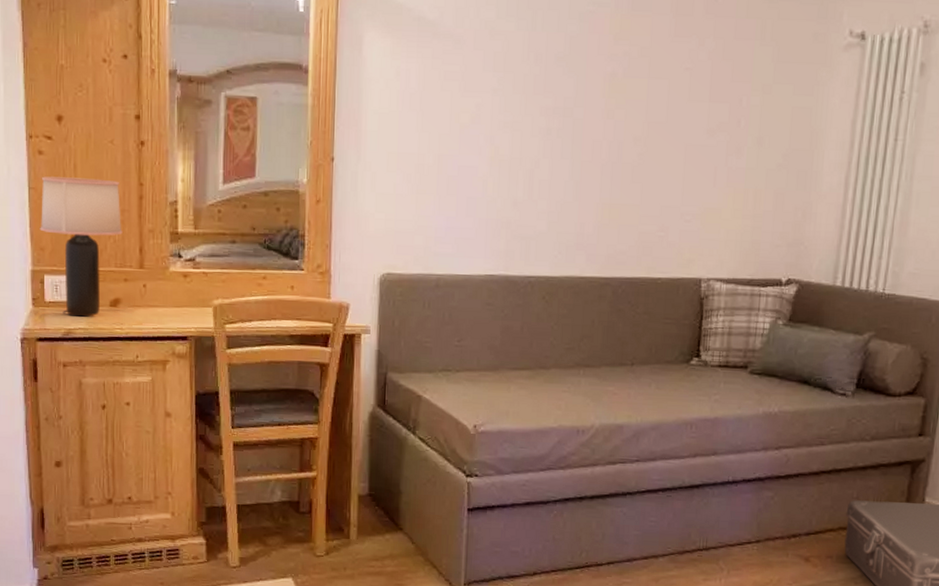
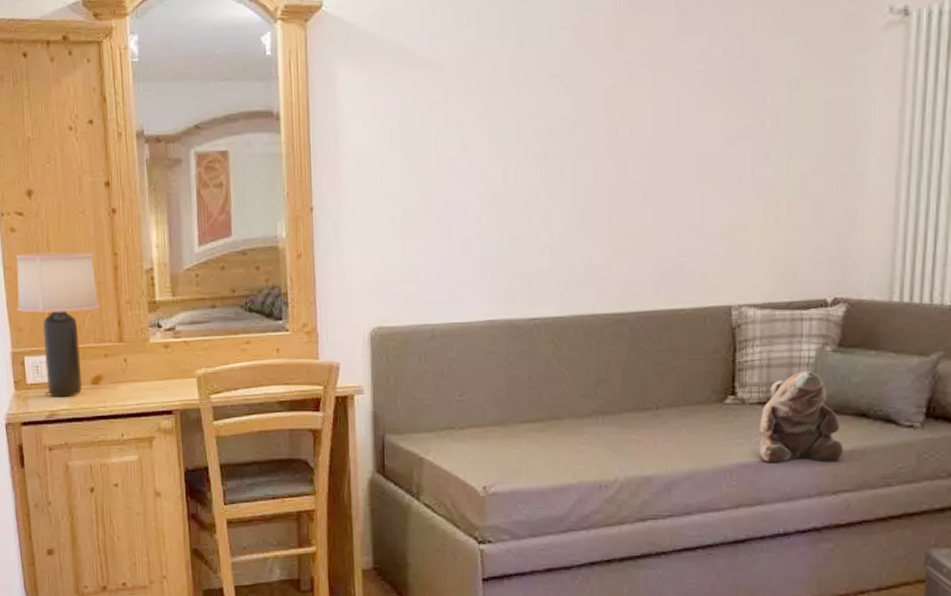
stuffed animal: none [716,340,788,422] -> present [759,371,844,463]

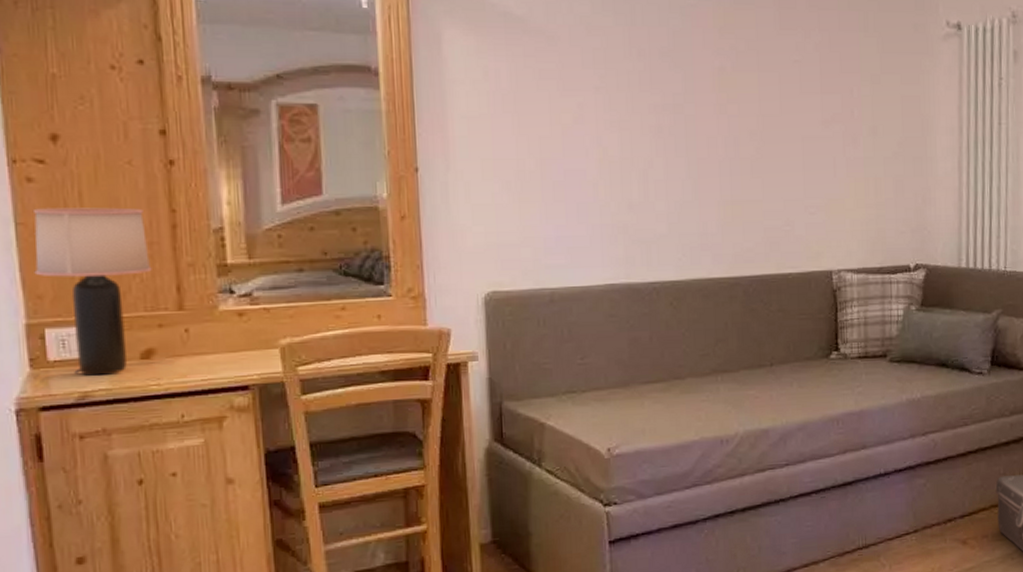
stuffed animal: present [759,371,844,463] -> none [860,328,930,411]

